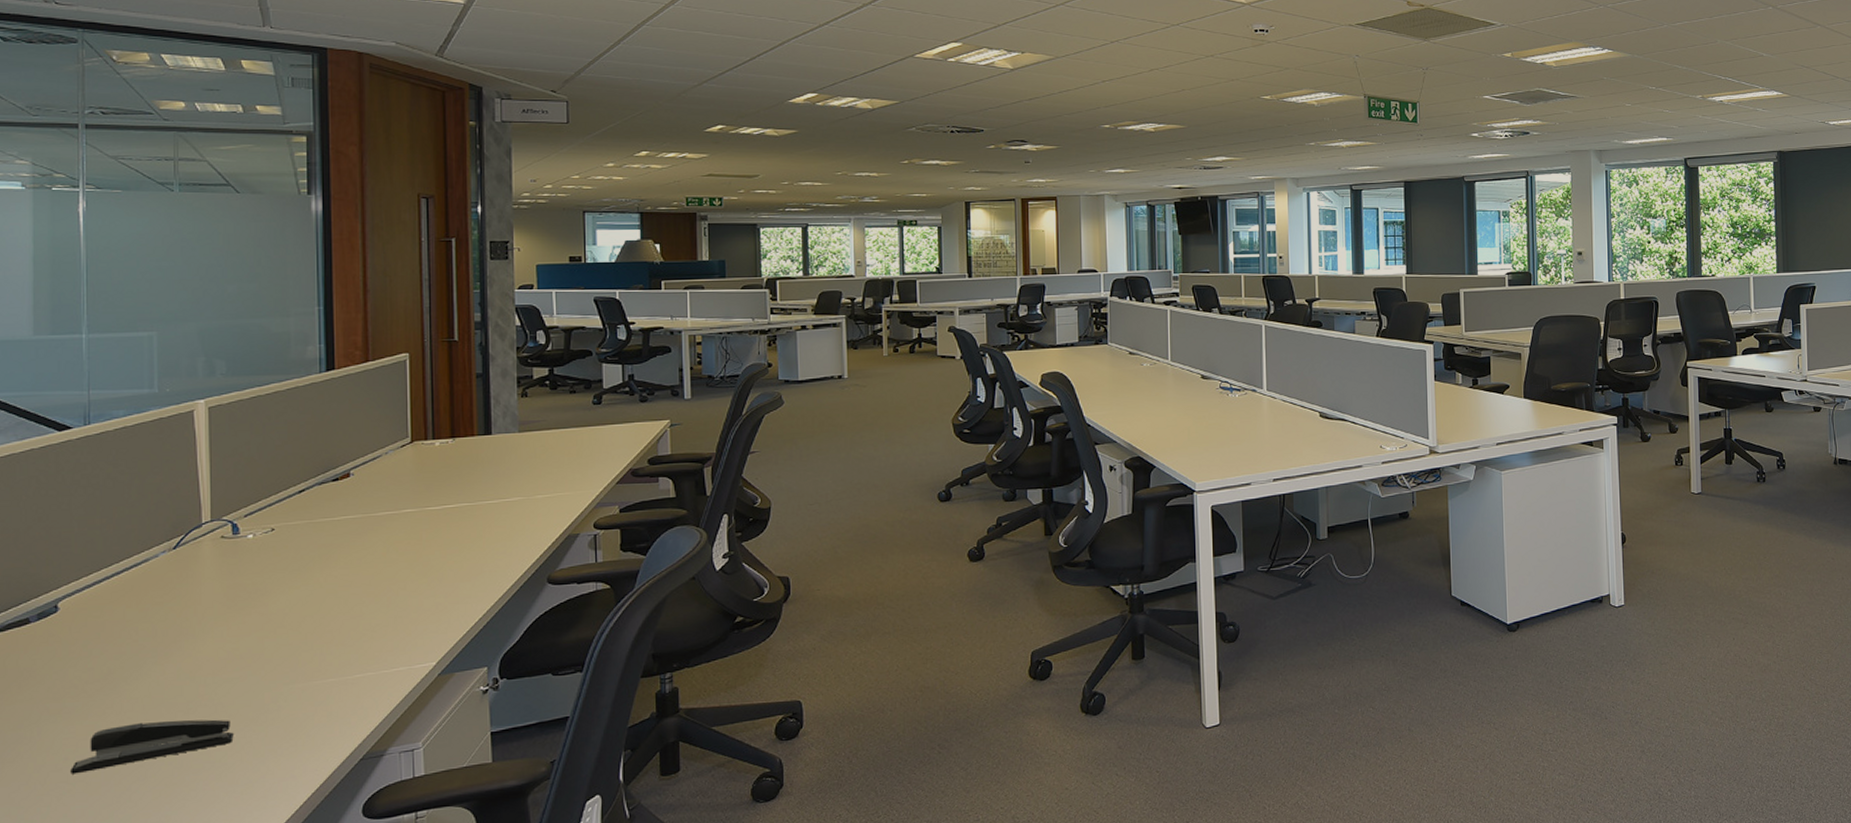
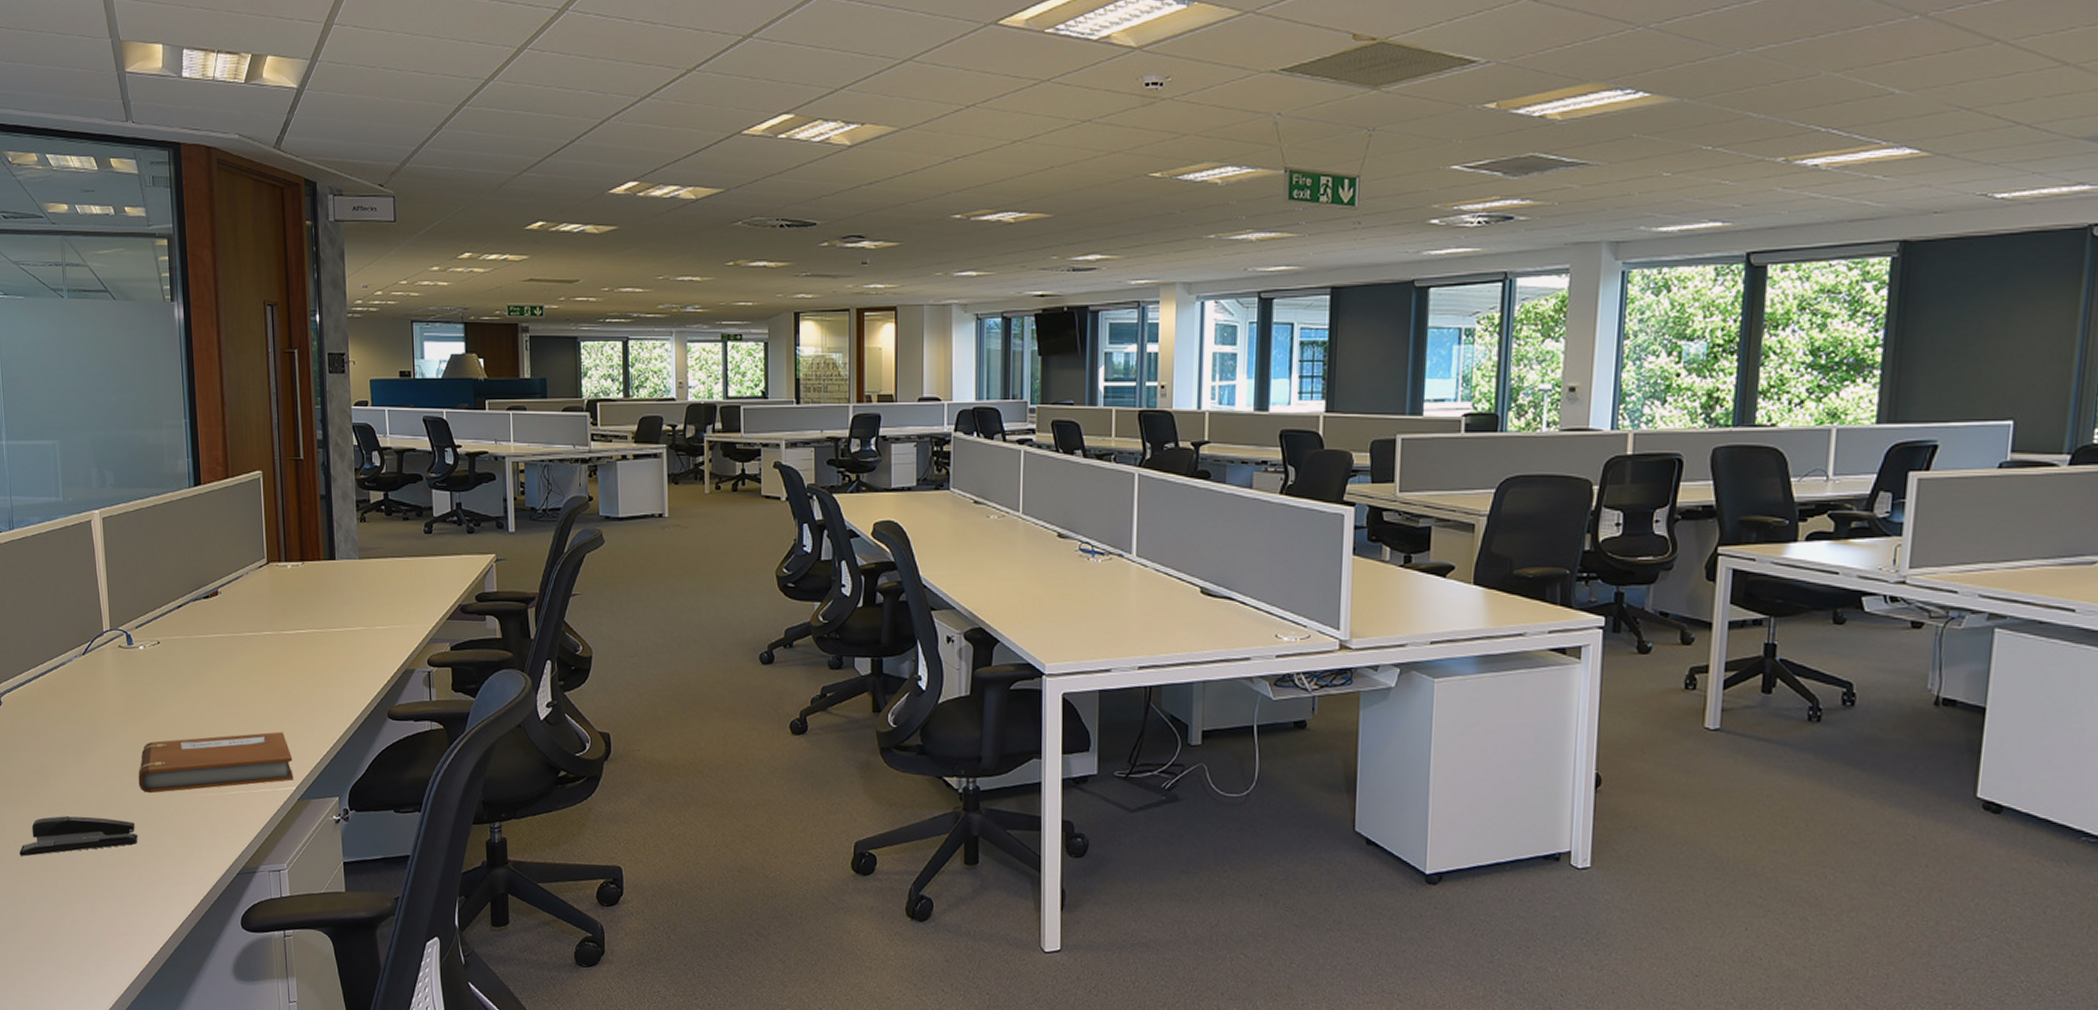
notebook: none [238,608,434,688] -> present [138,731,294,794]

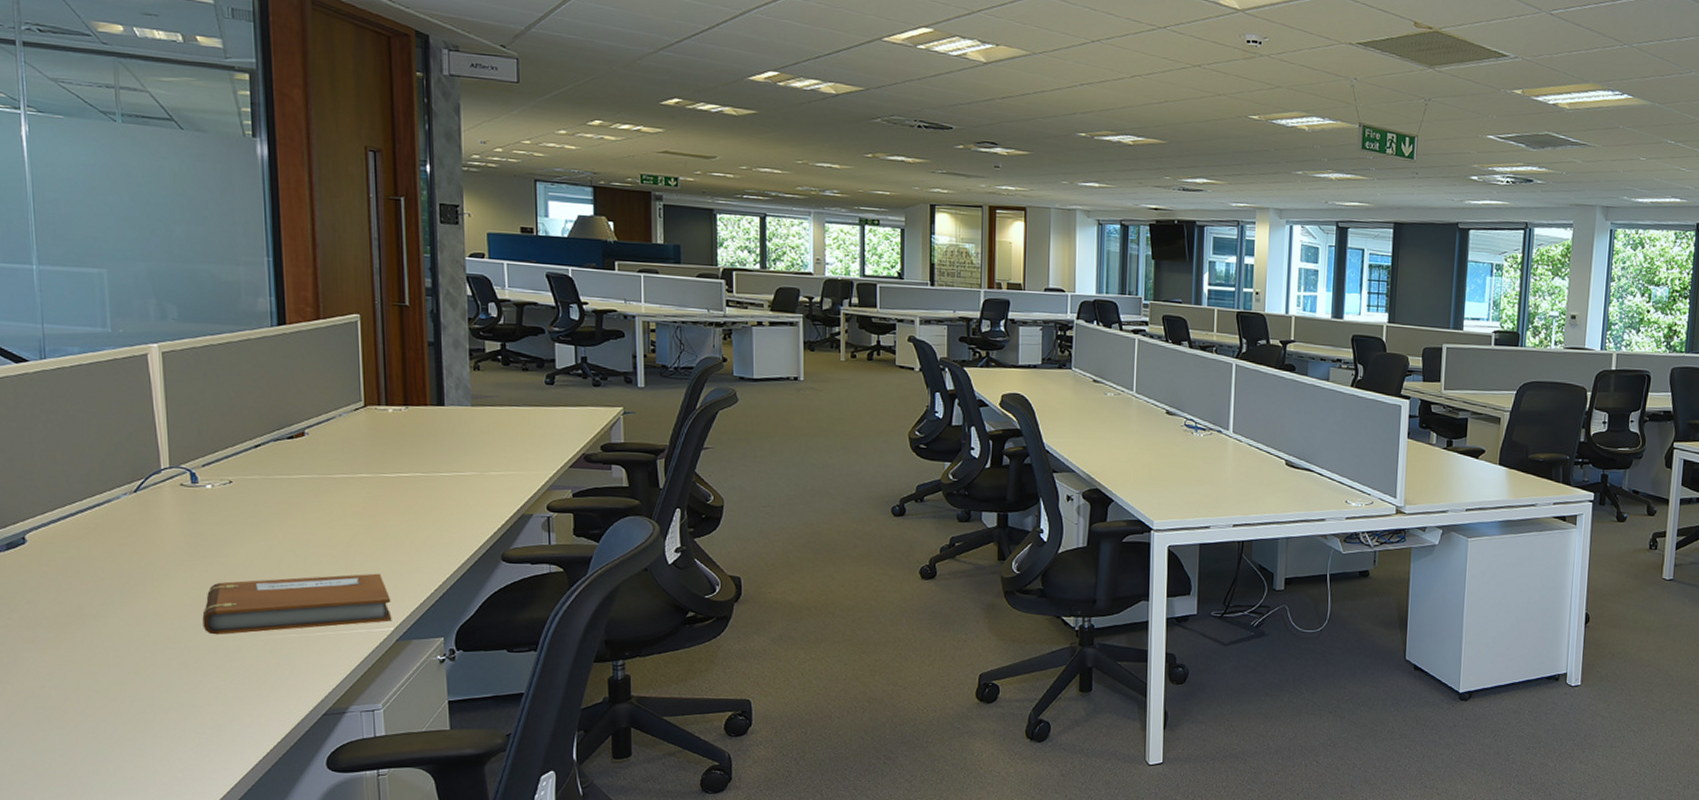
stapler: present [19,816,138,857] -> none [47,659,201,702]

